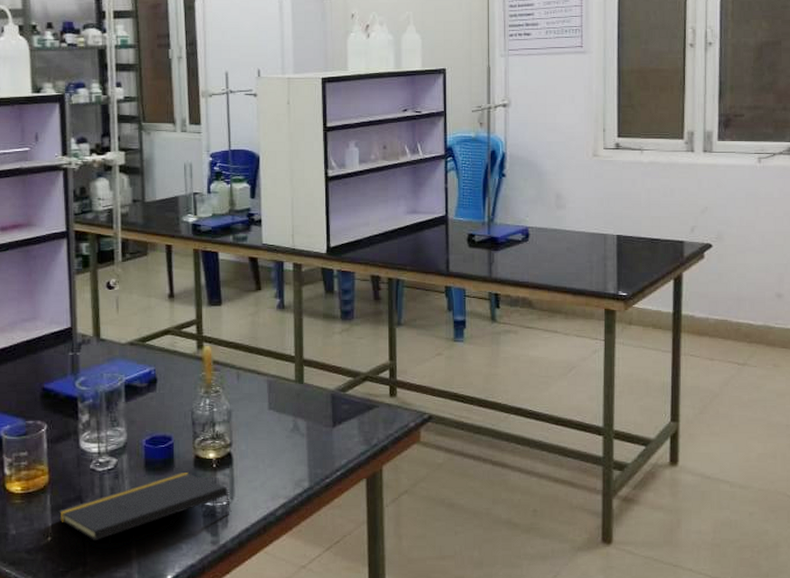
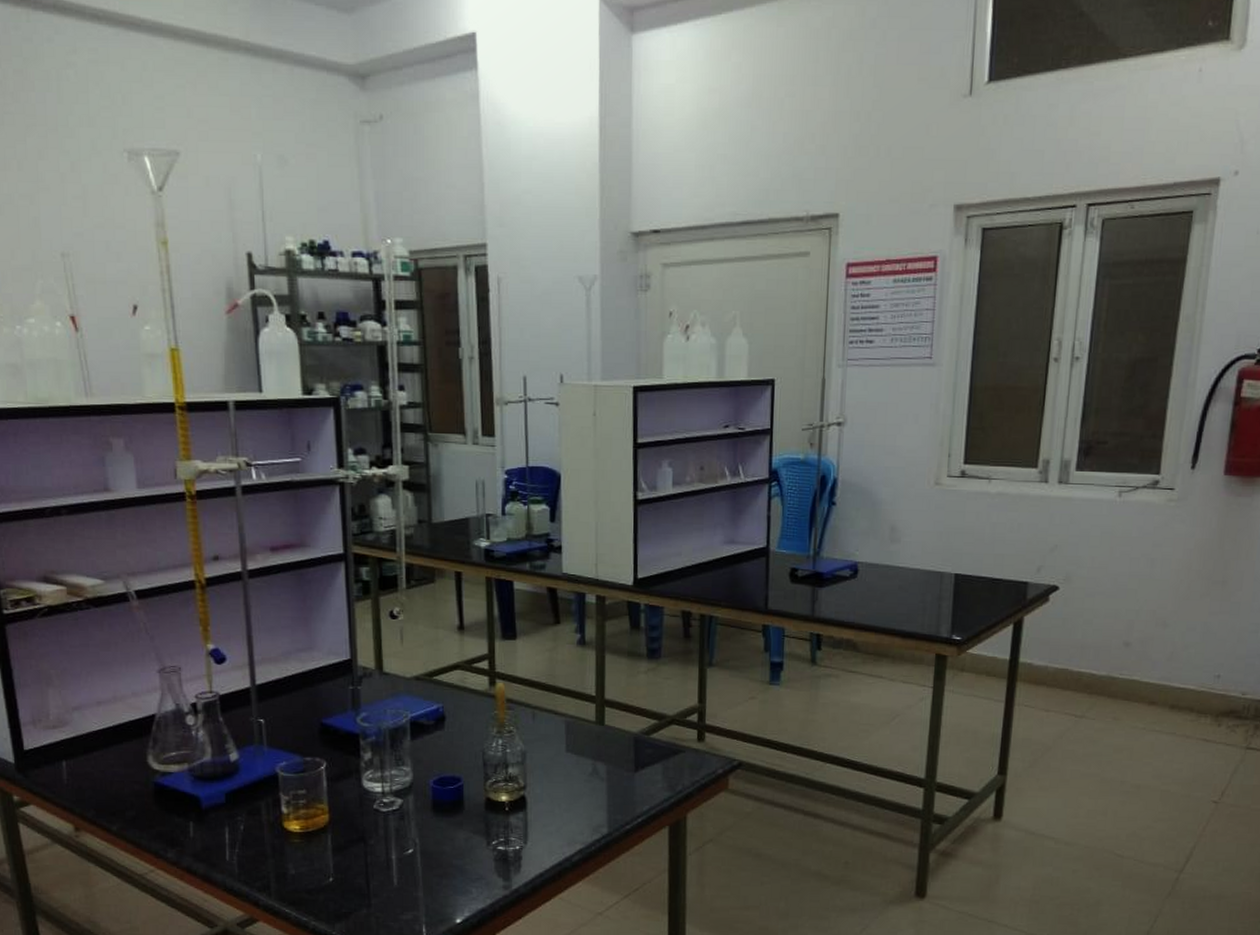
notepad: present [58,471,232,541] -> none [340,814,525,883]

